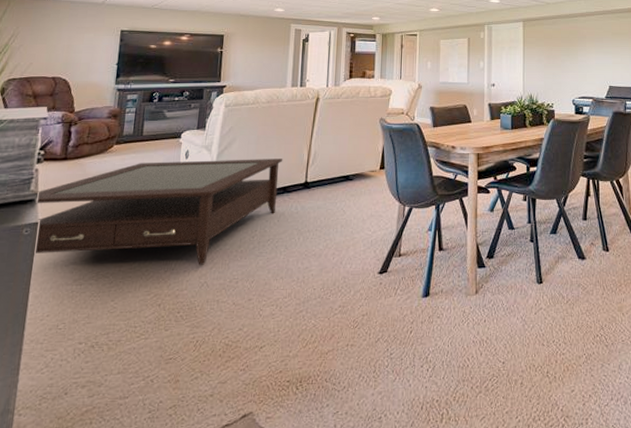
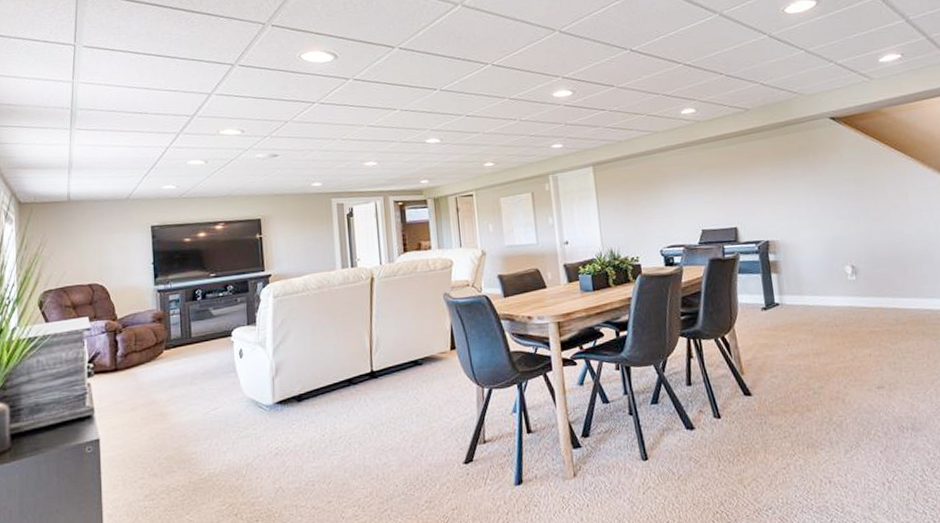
coffee table: present [35,159,283,265] -> none [93,348,344,471]

